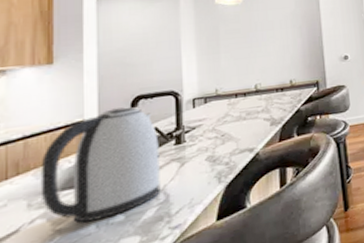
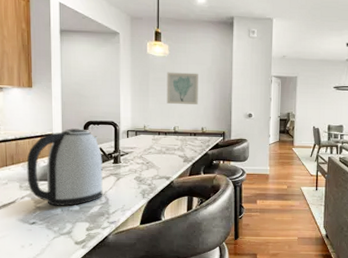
wall art: none [241,18,283,58] -> present [167,72,198,104]

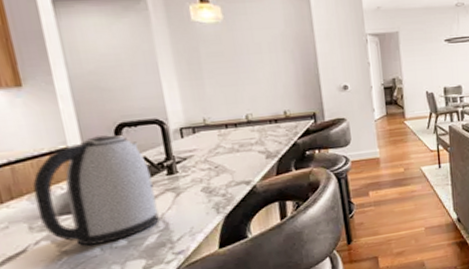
wall art: present [167,72,198,104] -> none [224,40,274,85]

